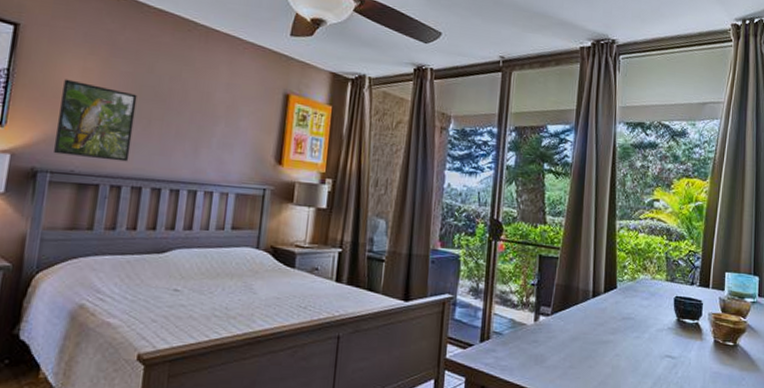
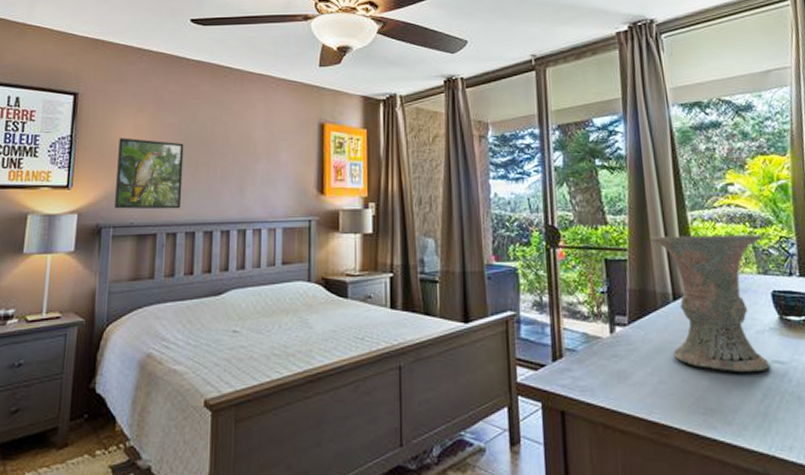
vase: none [581,239,674,363] -> present [650,234,771,372]

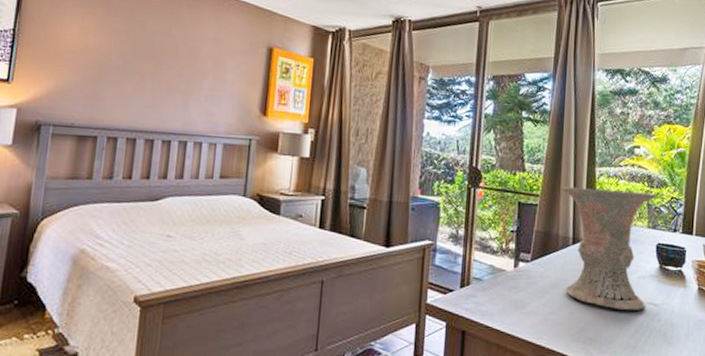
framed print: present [115,137,184,210] -> none [56,38,131,115]

